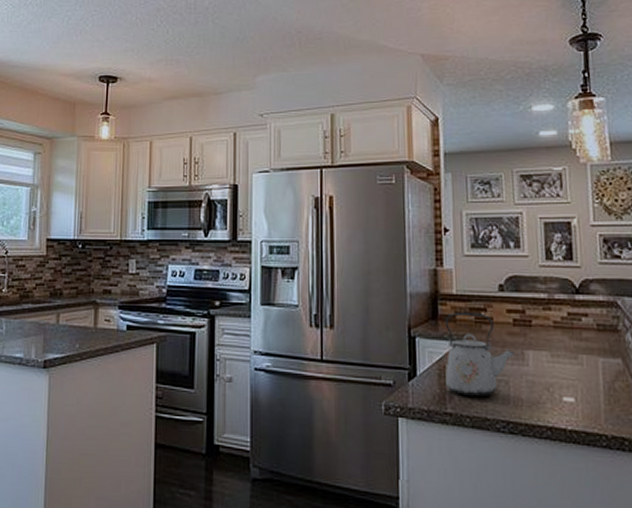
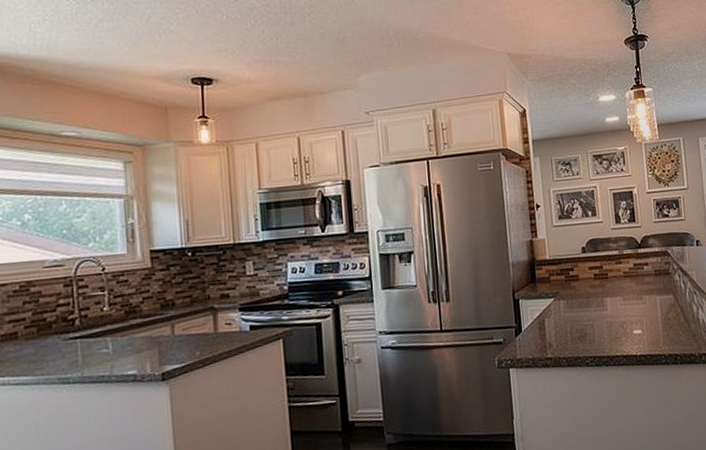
kettle: present [445,311,515,398] -> none [541,272,597,342]

